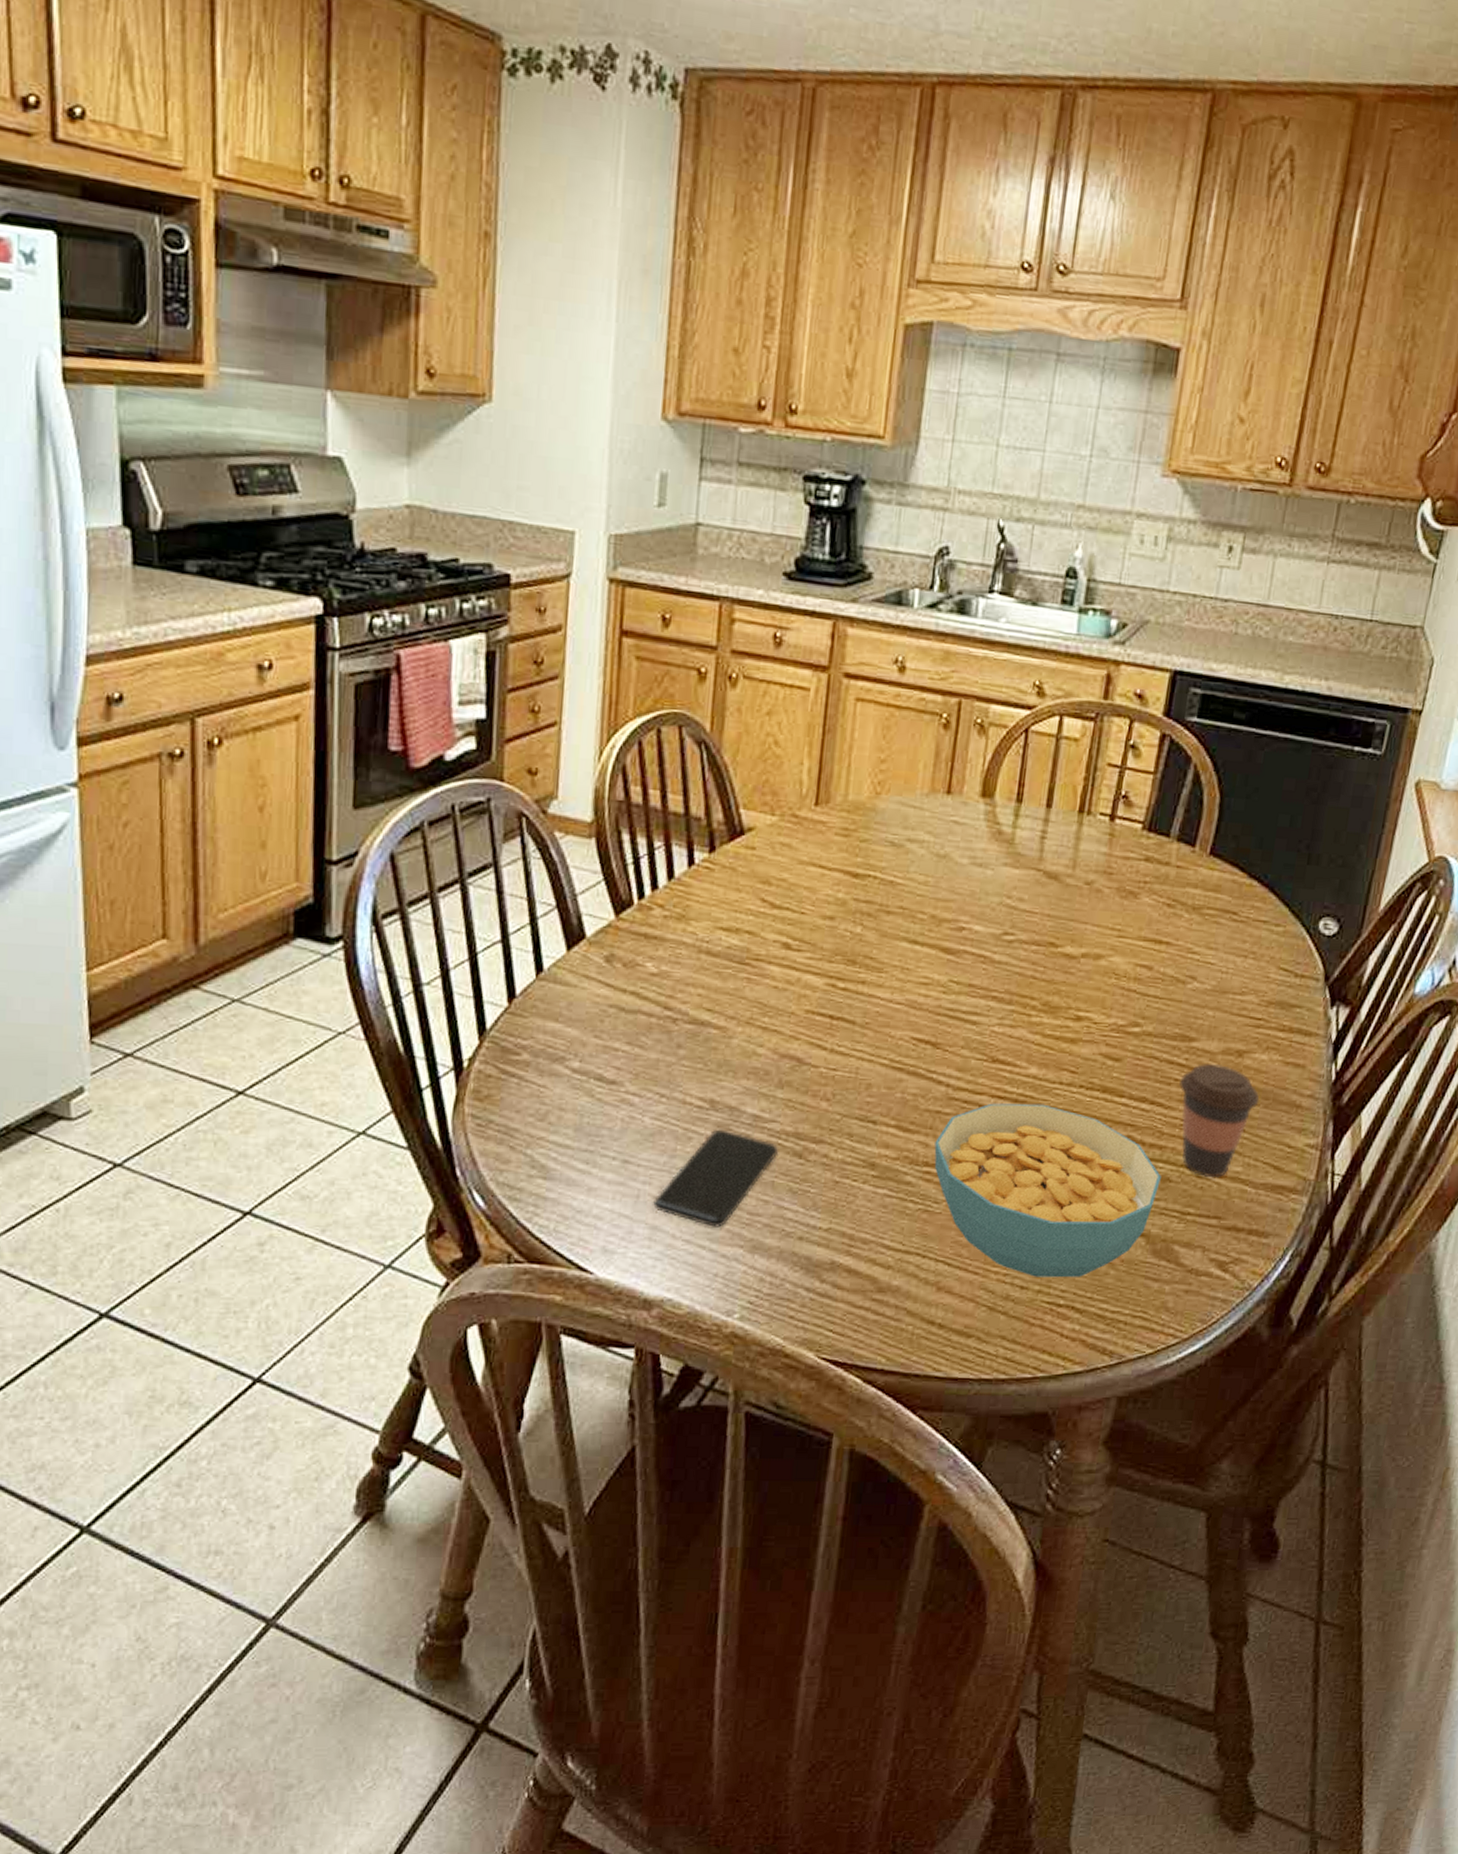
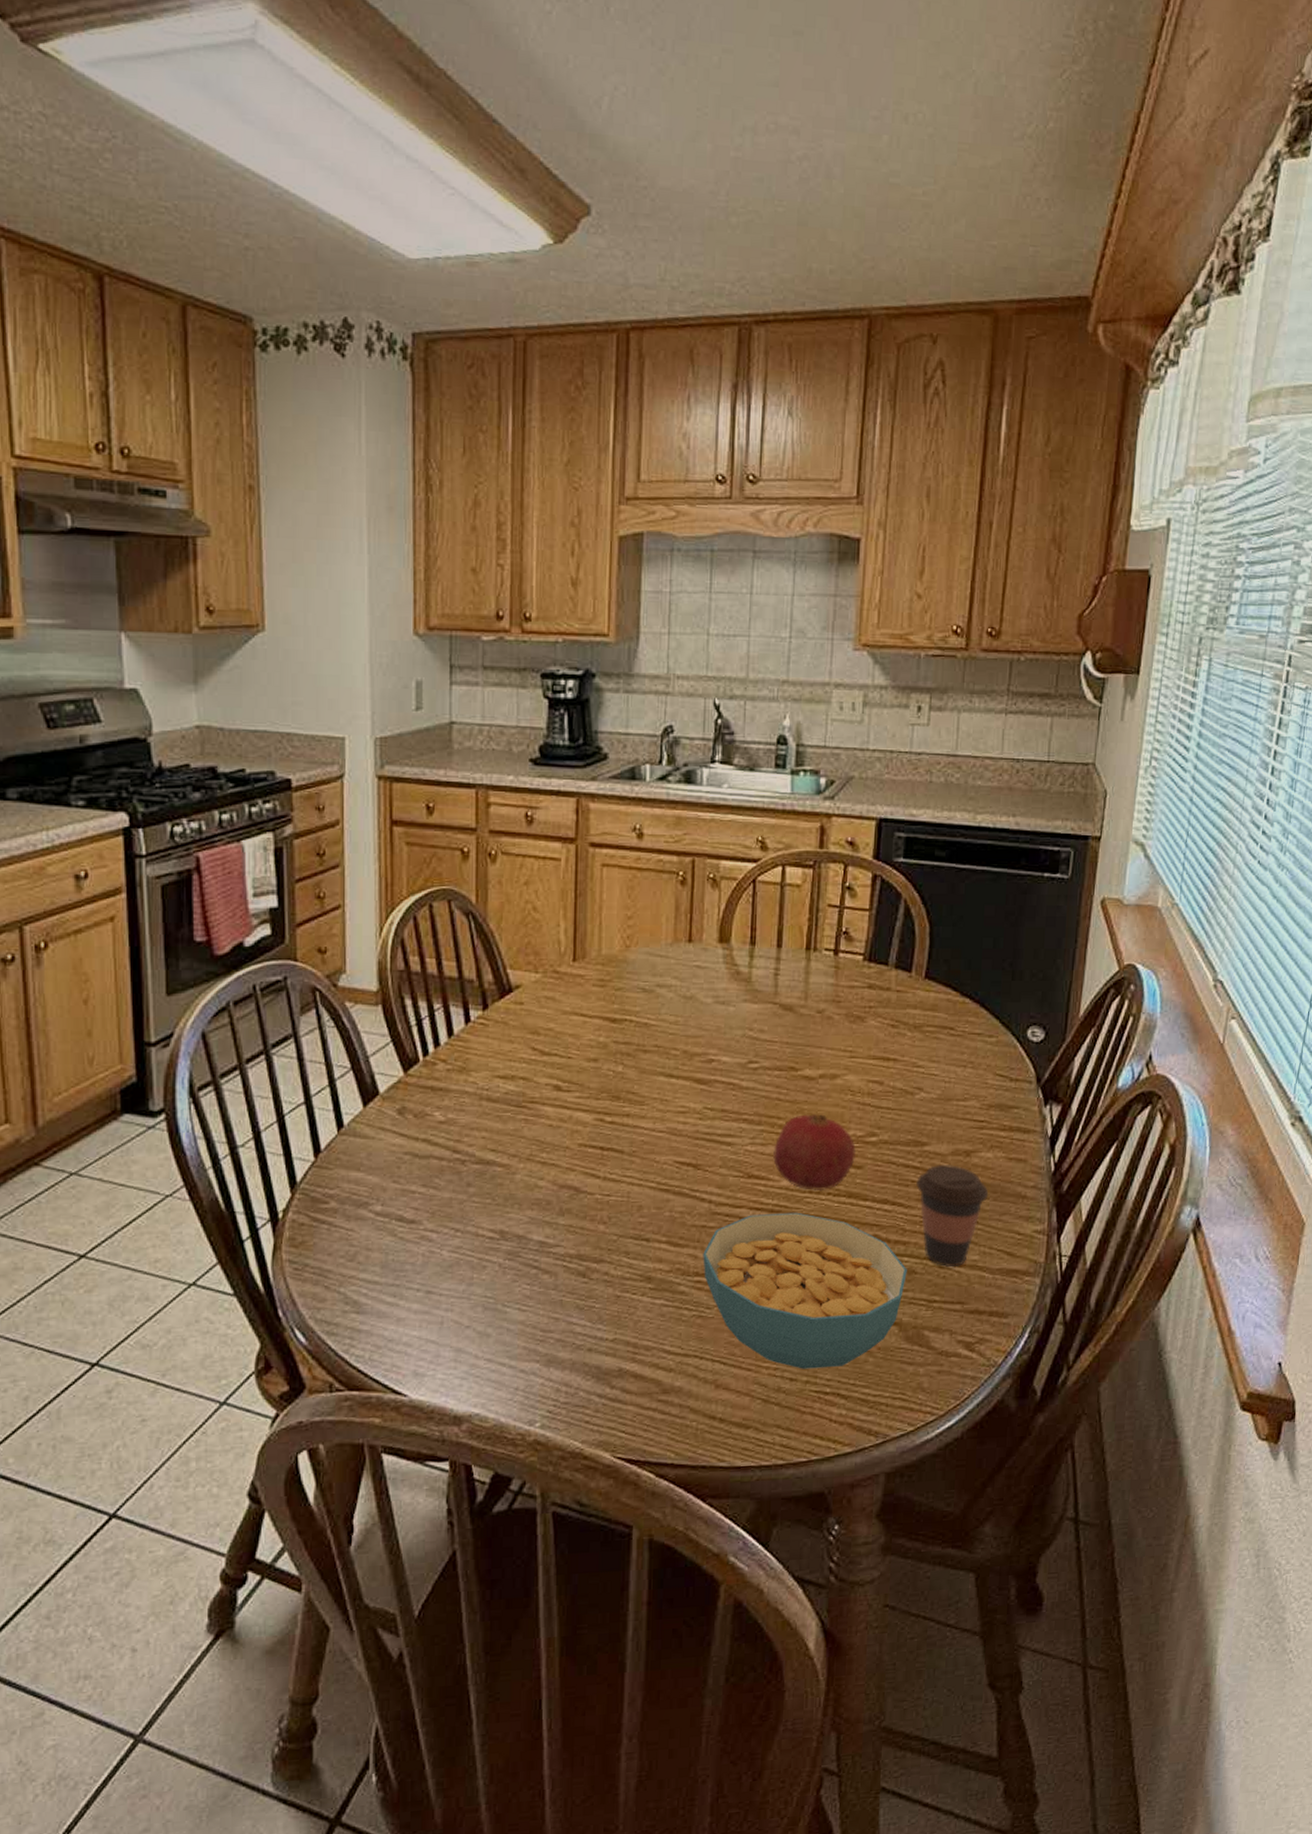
smartphone: present [653,1129,778,1228] -> none [456,1256,563,1346]
fruit: none [1022,996,1116,1083] -> present [773,1113,856,1192]

